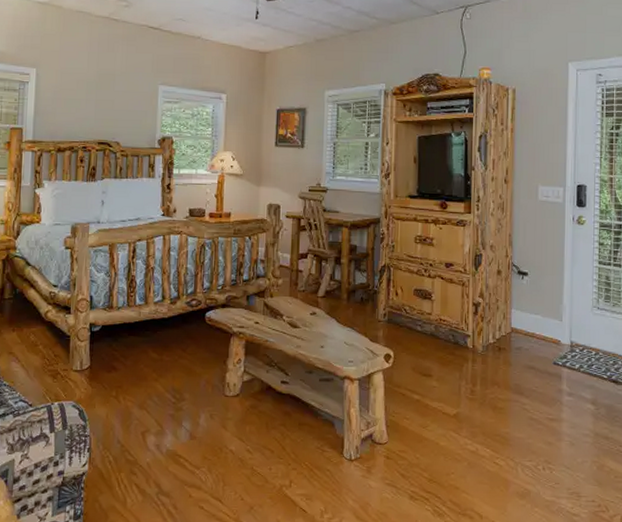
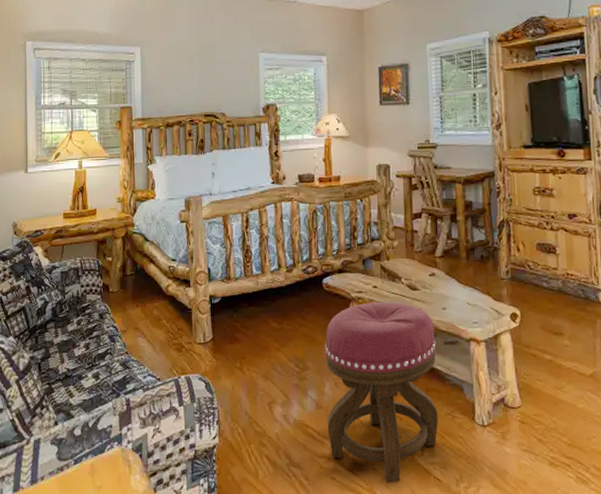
ottoman: none [199,337,312,513] -> present [325,301,439,483]

